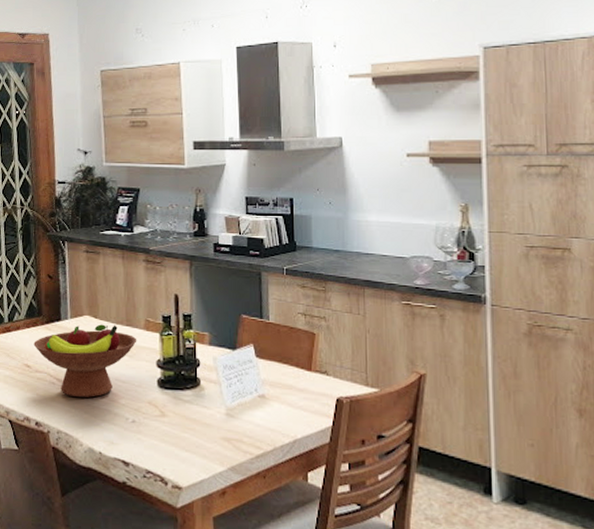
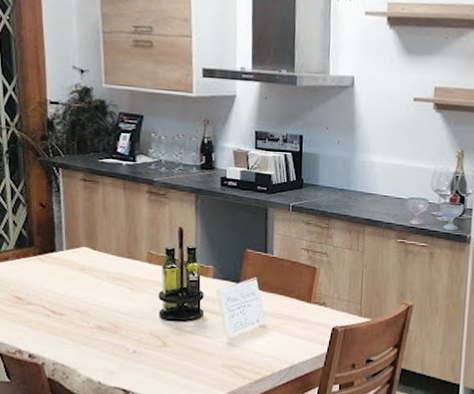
fruit bowl: present [33,324,137,398] -> none [25,256,139,329]

